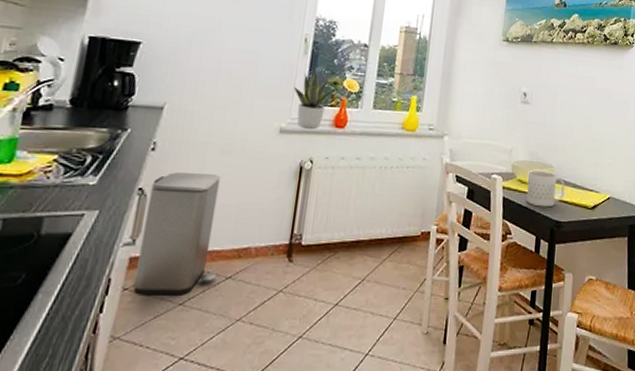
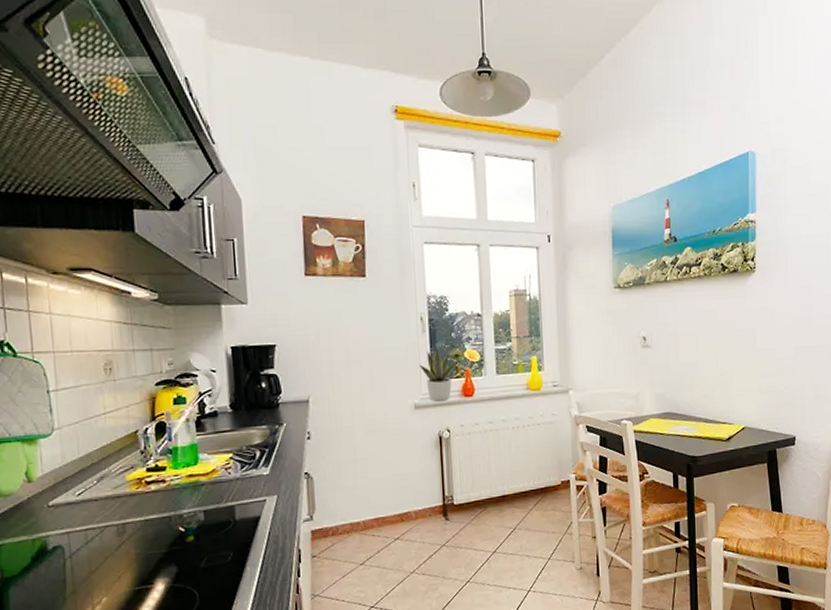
pedal bin: present [133,172,221,295] -> none [314,453,387,560]
bowl: present [510,159,556,184] -> none [638,401,686,425]
mug: present [526,170,565,208] -> none [657,410,697,445]

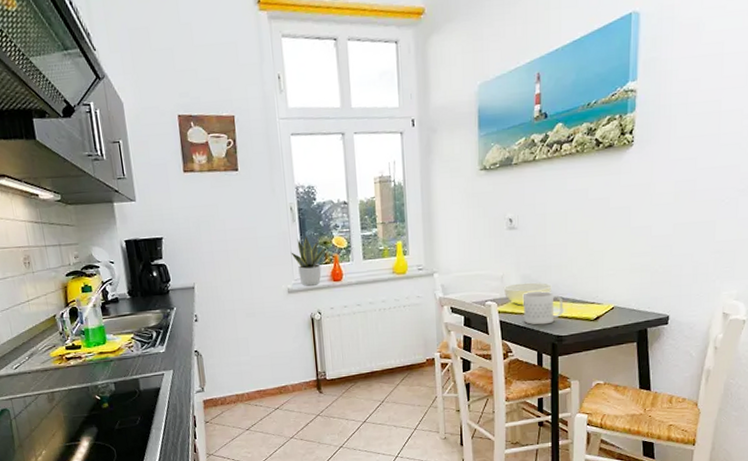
bowl: none [638,401,686,425] -> present [503,282,552,306]
mug: none [657,410,697,445] -> present [522,291,564,325]

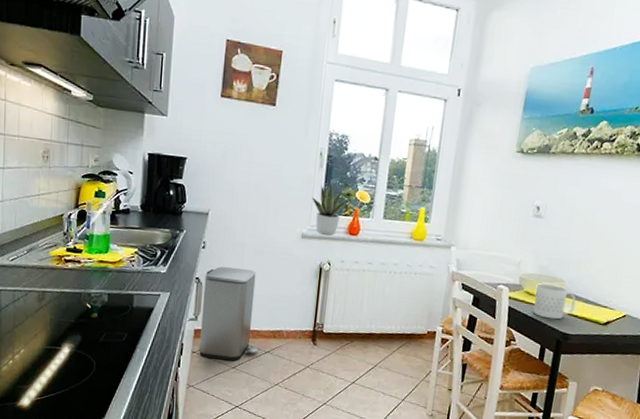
pedal bin: none [203,333,268,426] -> present [199,266,258,362]

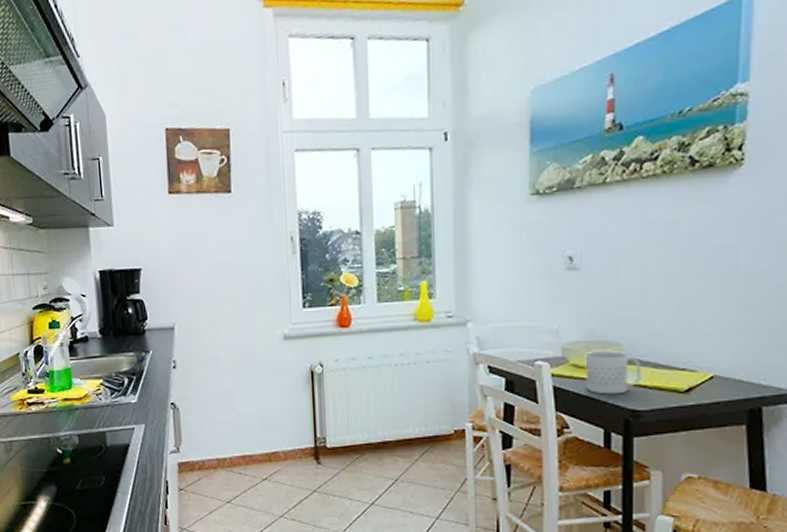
pedal bin: present [199,266,258,362] -> none [180,386,254,495]
potted plant: present [312,183,350,236] -> none [289,271,333,333]

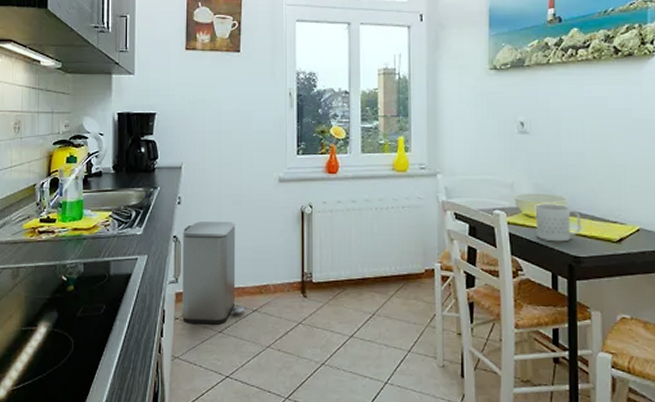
pedal bin: none [180,386,254,495] -> present [182,222,245,325]

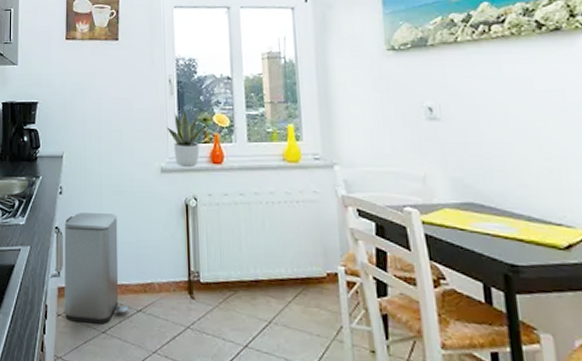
potted plant: none [285,122,324,177] -> present [166,110,207,168]
bowl: present [513,193,568,218] -> none [426,187,496,217]
mug: present [535,204,582,242] -> none [454,201,517,247]

